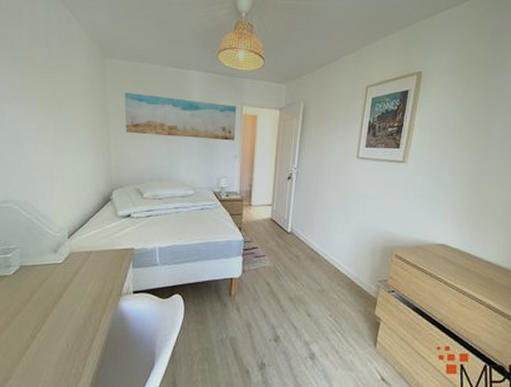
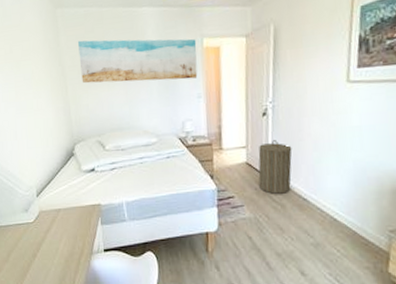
laundry hamper: none [280,201,310,247] -> present [258,140,292,194]

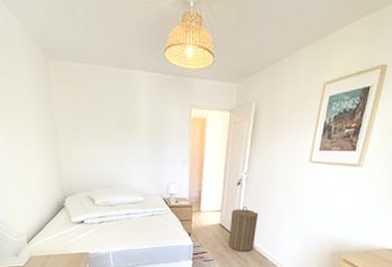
wall art: present [78,38,198,84] -> none [71,96,185,146]

